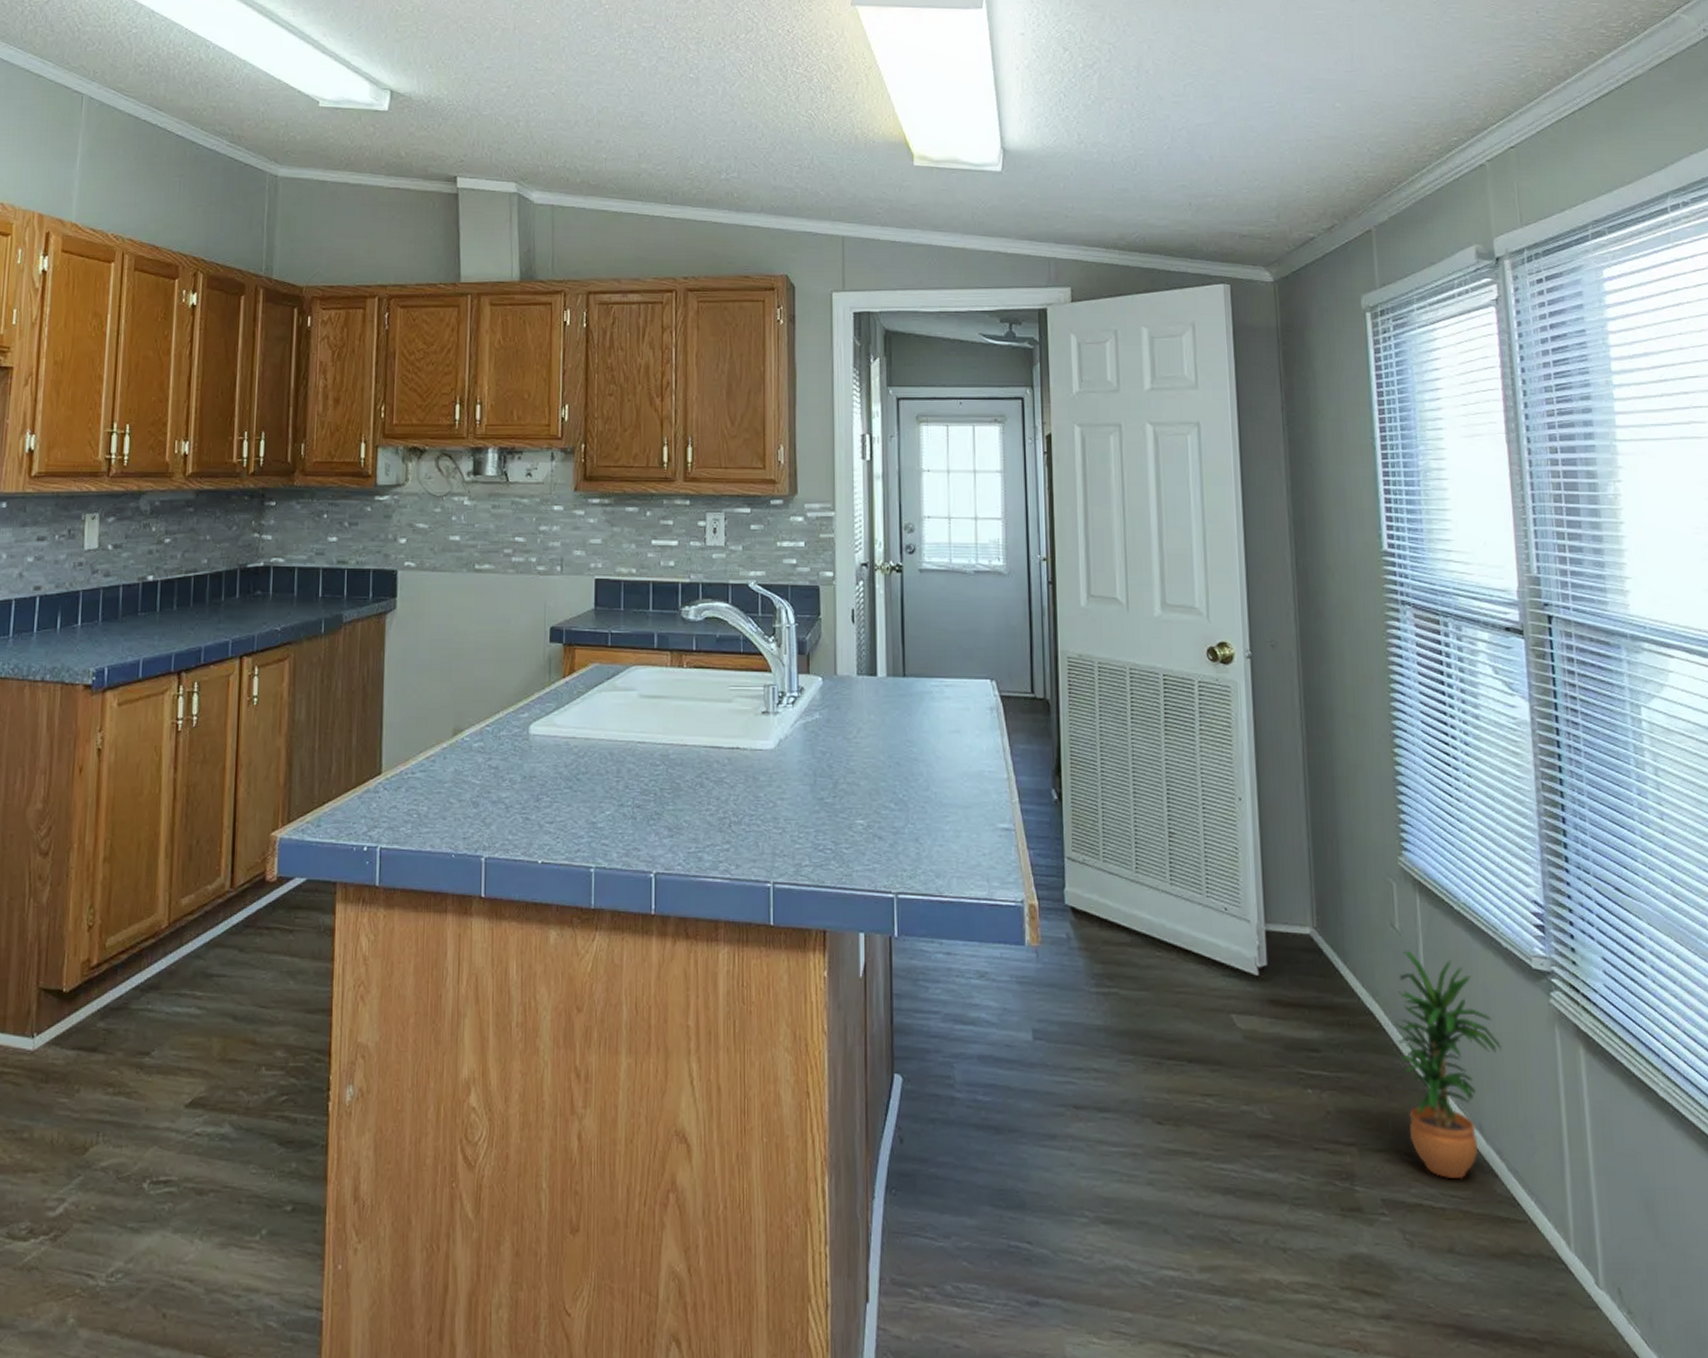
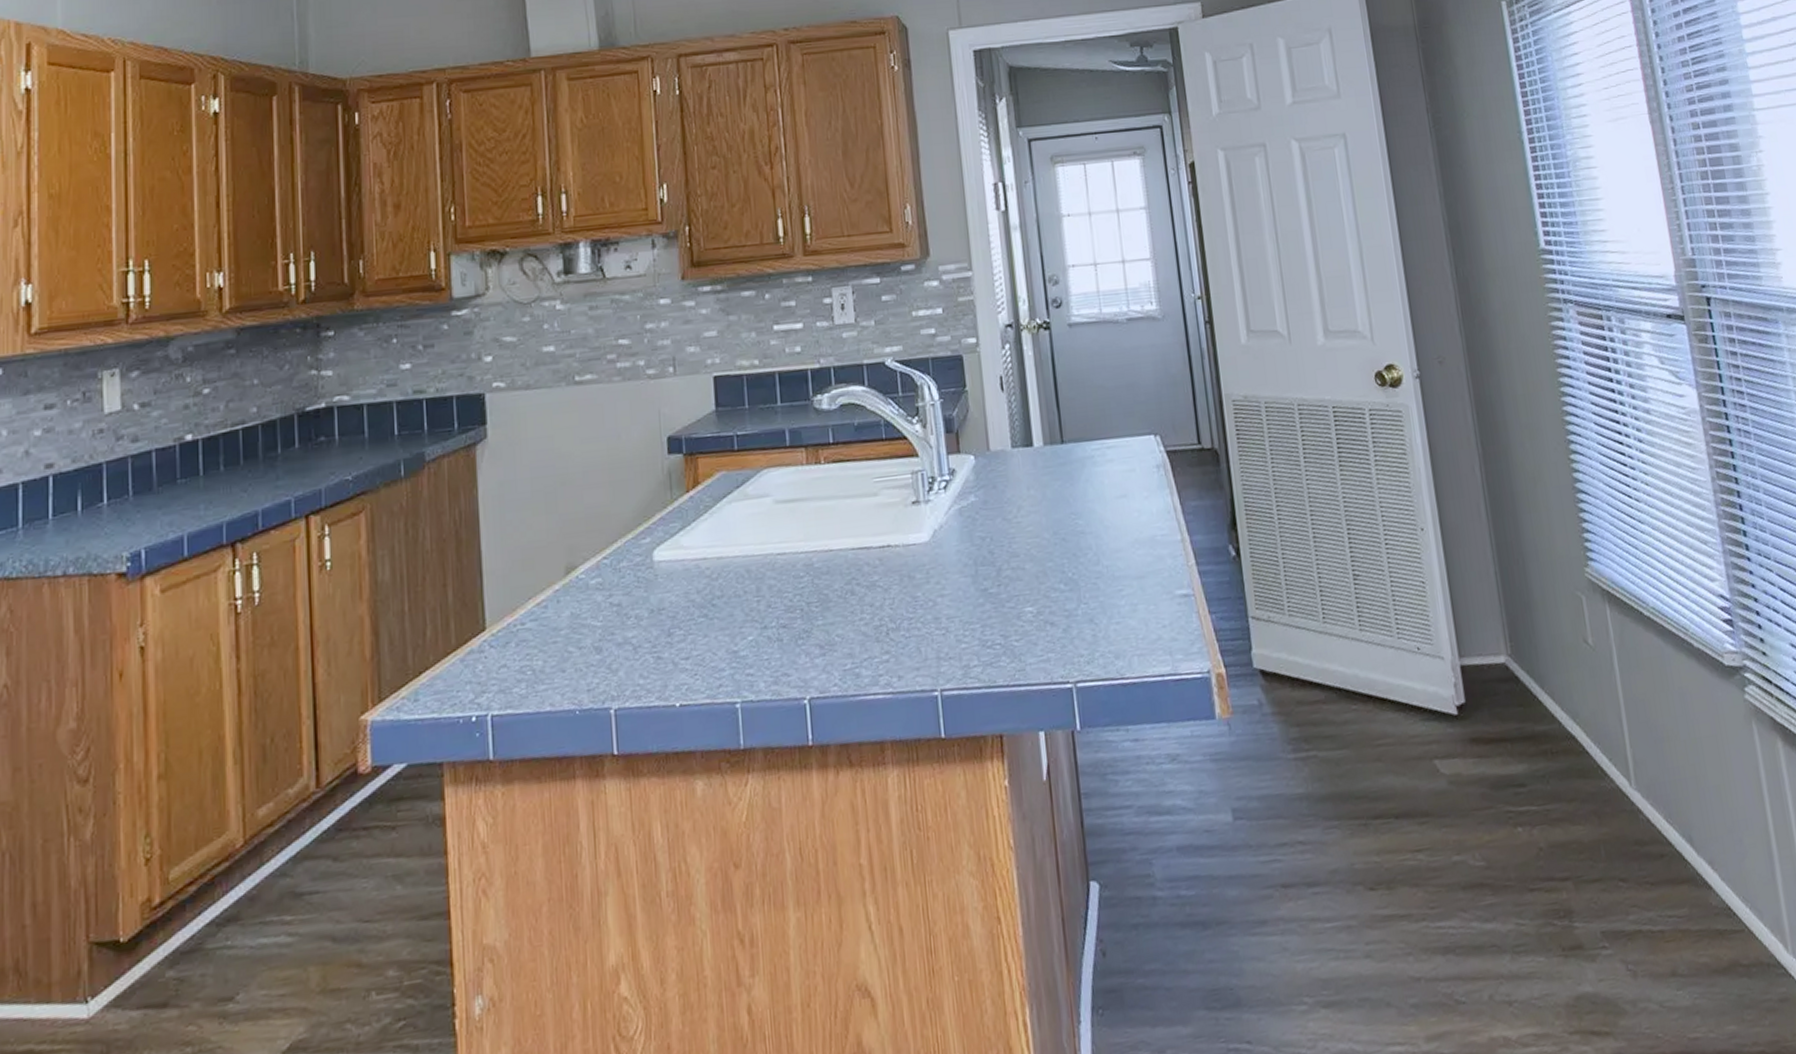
potted plant: present [1392,950,1502,1180] -> none [1595,664,1703,899]

